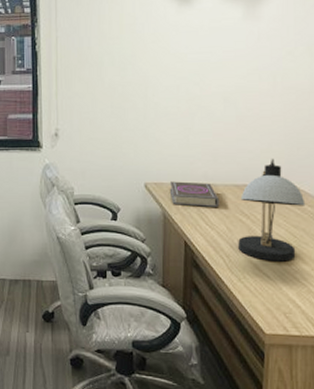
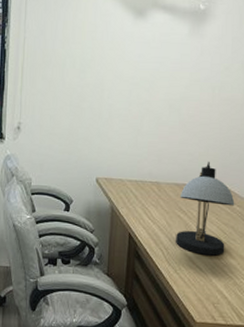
book: present [169,181,220,207] -> none [118,177,162,203]

